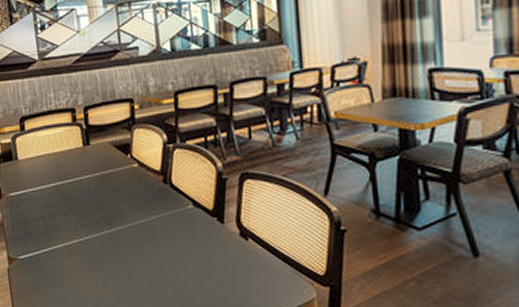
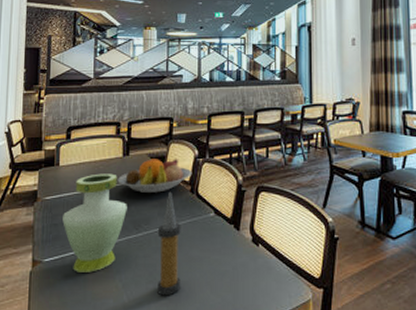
vase: none [30,166,96,269] -> present [62,173,127,273]
fruit bowl: none [81,145,163,185] -> present [117,157,192,193]
candle: none [132,183,164,293] -> present [157,191,181,296]

